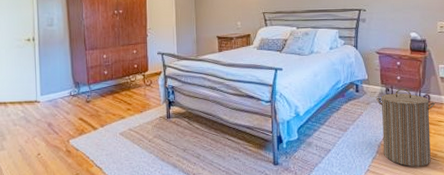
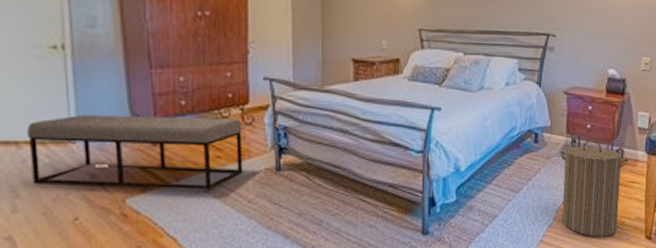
bench: none [11,82,145,133] -> present [27,114,243,191]

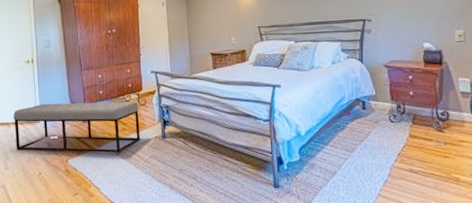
laundry hamper: present [559,140,630,237] -> none [386,105,456,192]

